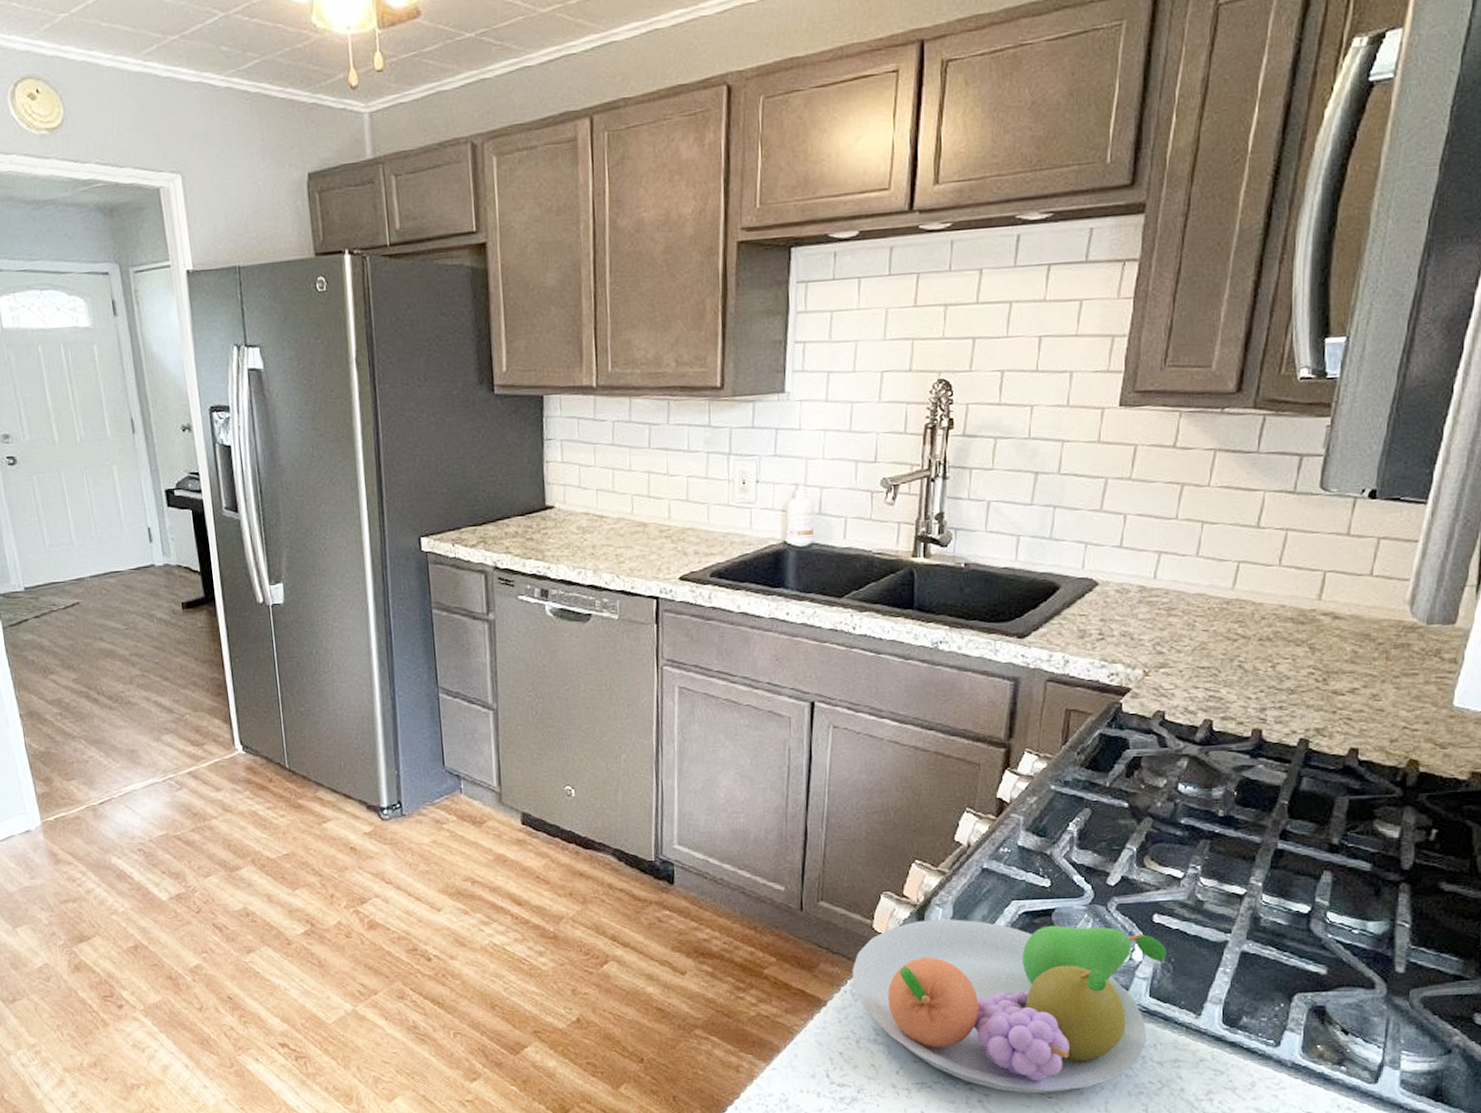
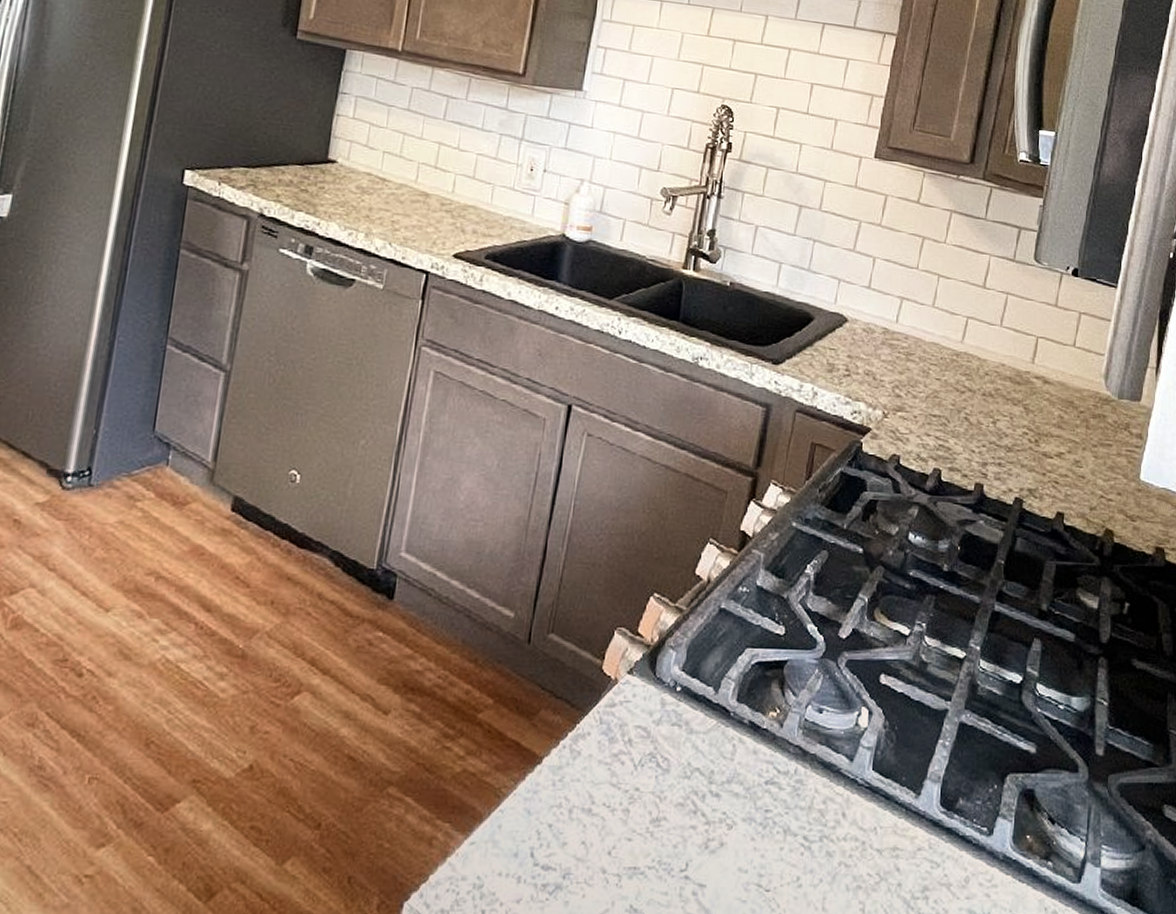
fruit bowl: present [851,919,1166,1094] -> none [573,664,891,885]

